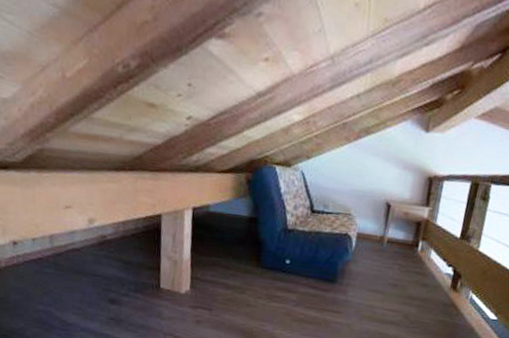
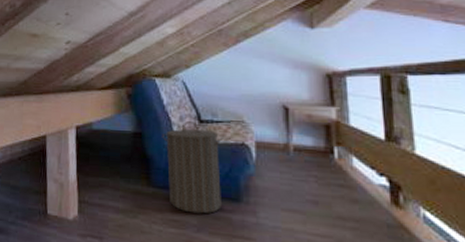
laundry hamper: none [275,210,332,292] -> present [162,121,225,214]

